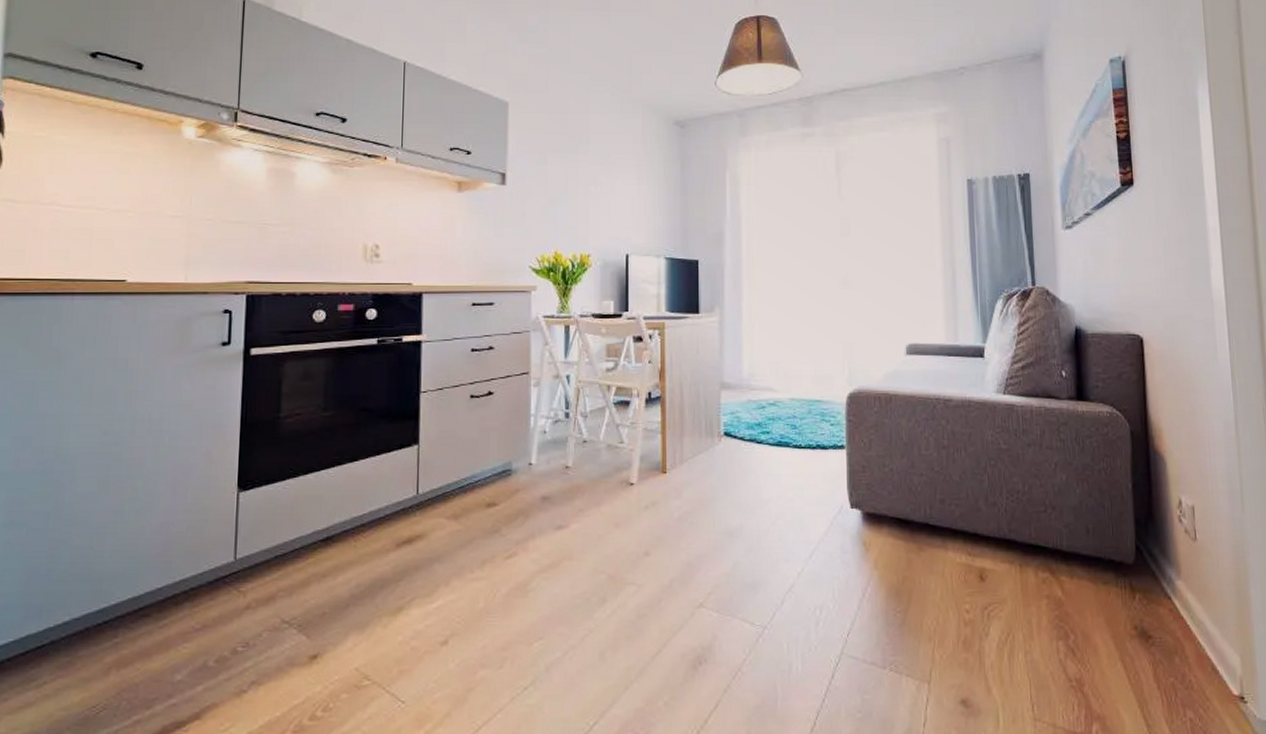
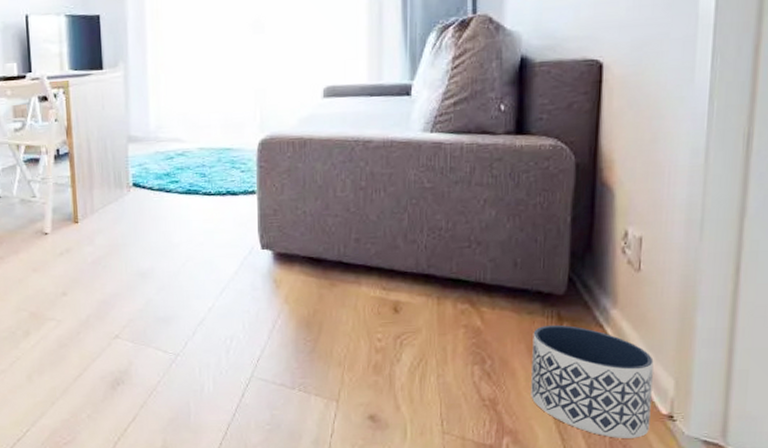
planter: none [1110,596,1225,723] -> present [531,324,654,438]

